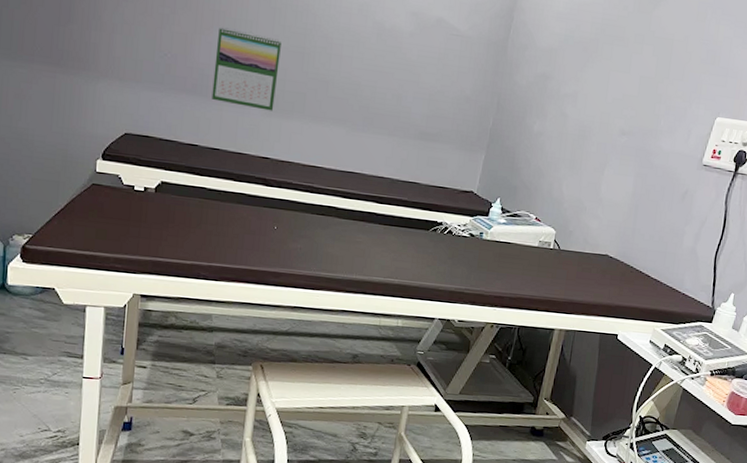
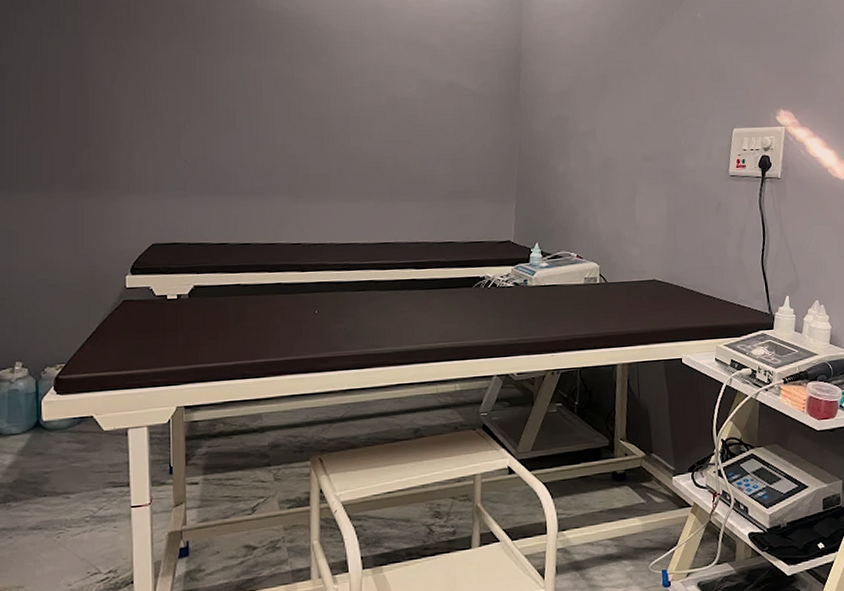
calendar: present [211,27,281,111] -> none [235,124,300,198]

